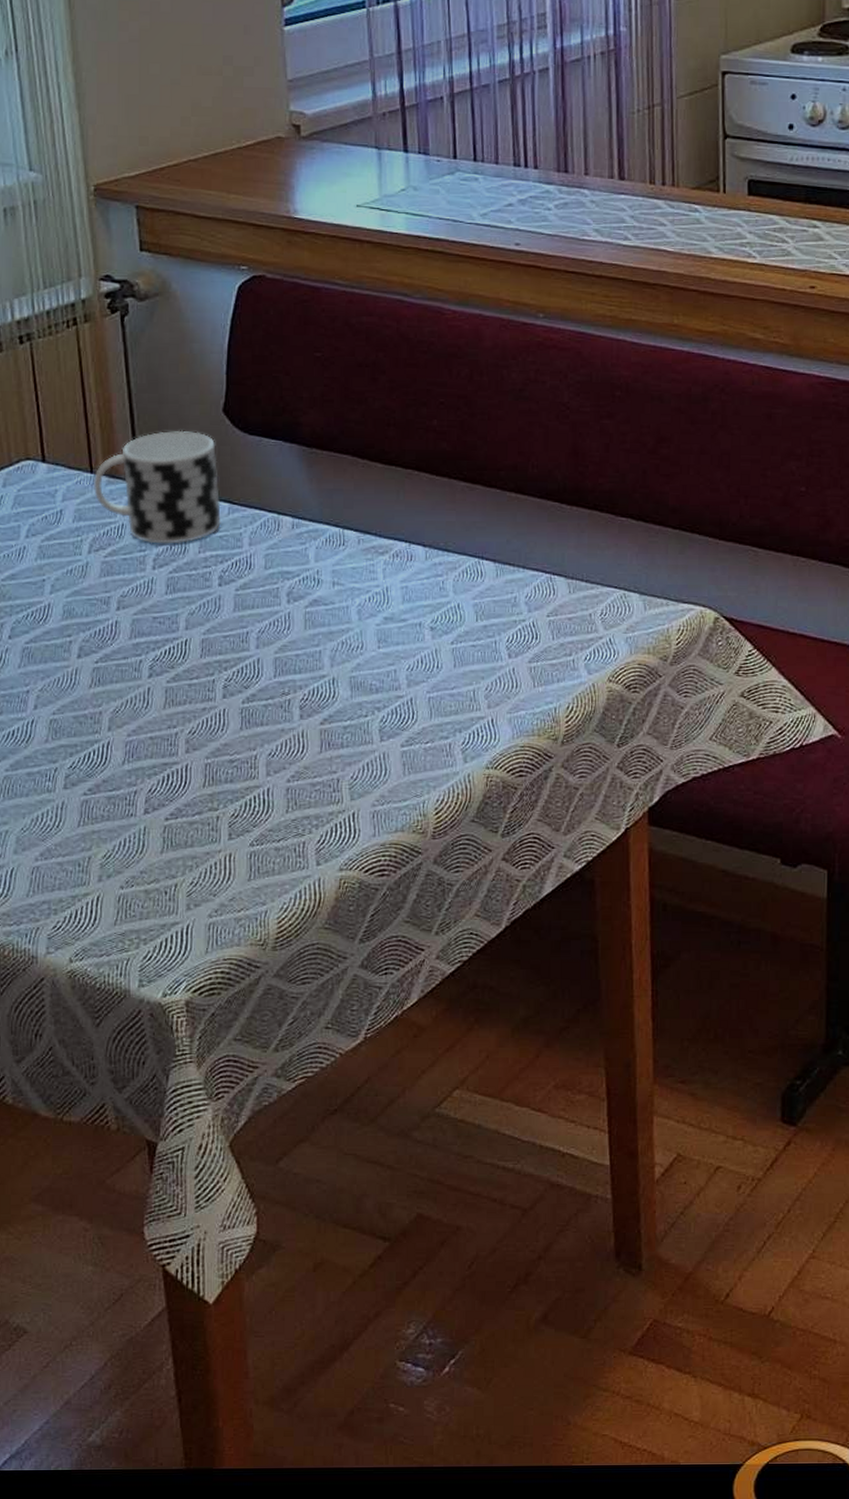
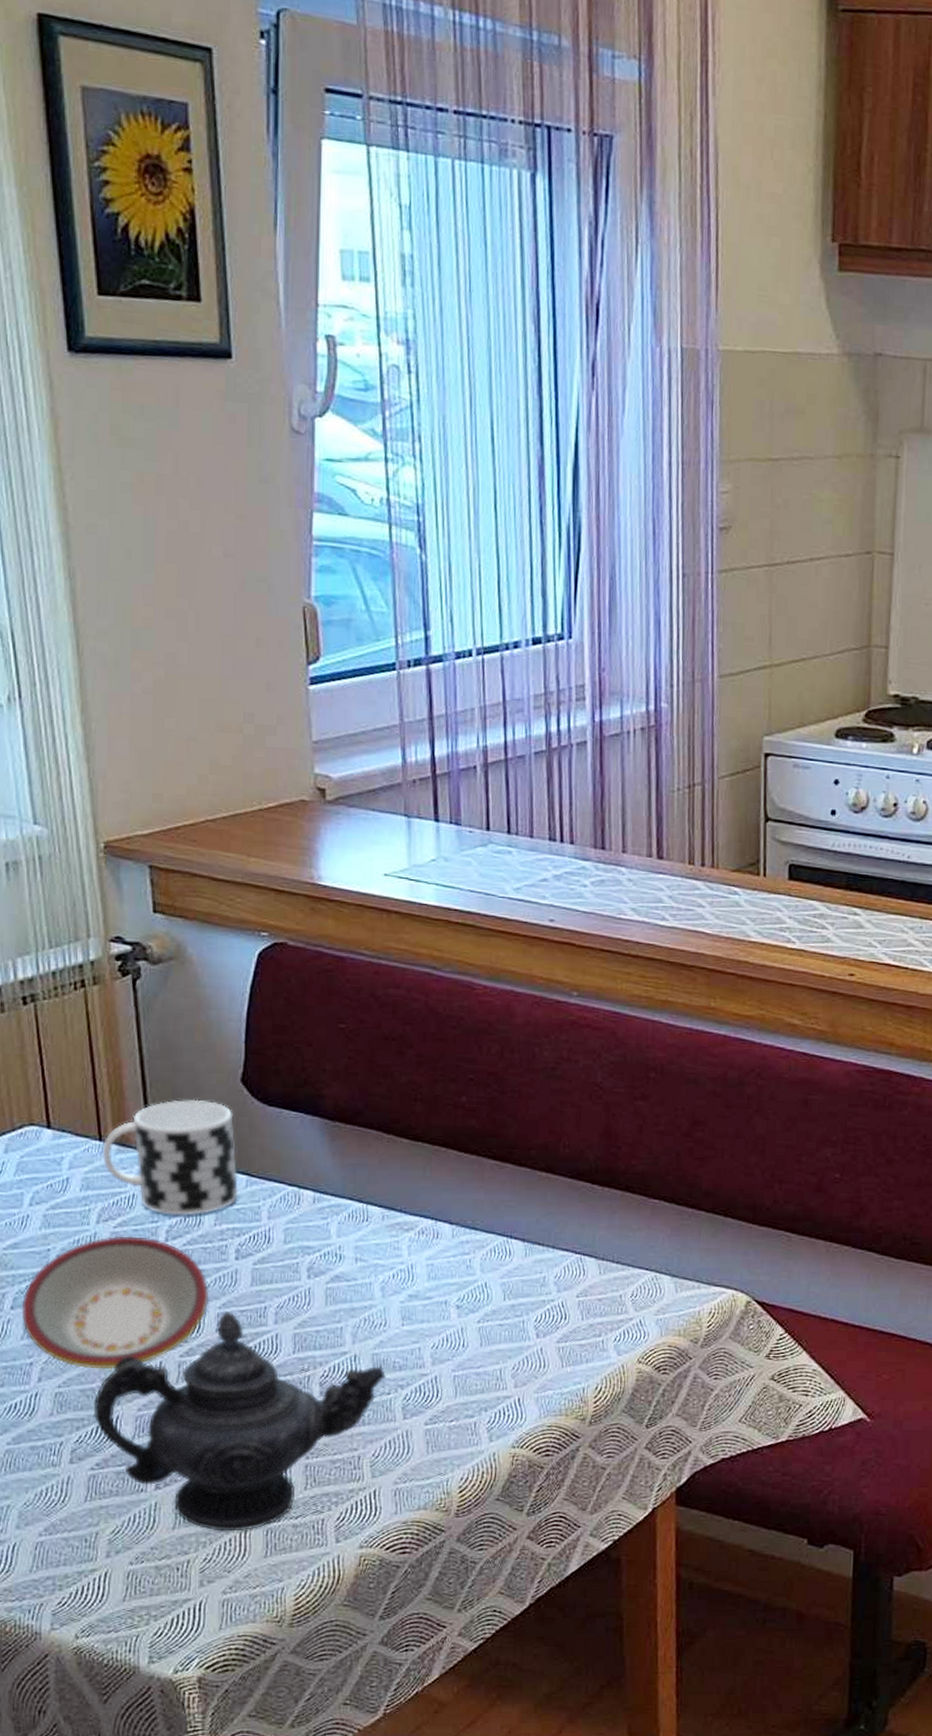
plate: none [18,565,194,696] -> present [21,1235,209,1370]
teapot: none [85,637,363,855] -> present [93,1311,386,1532]

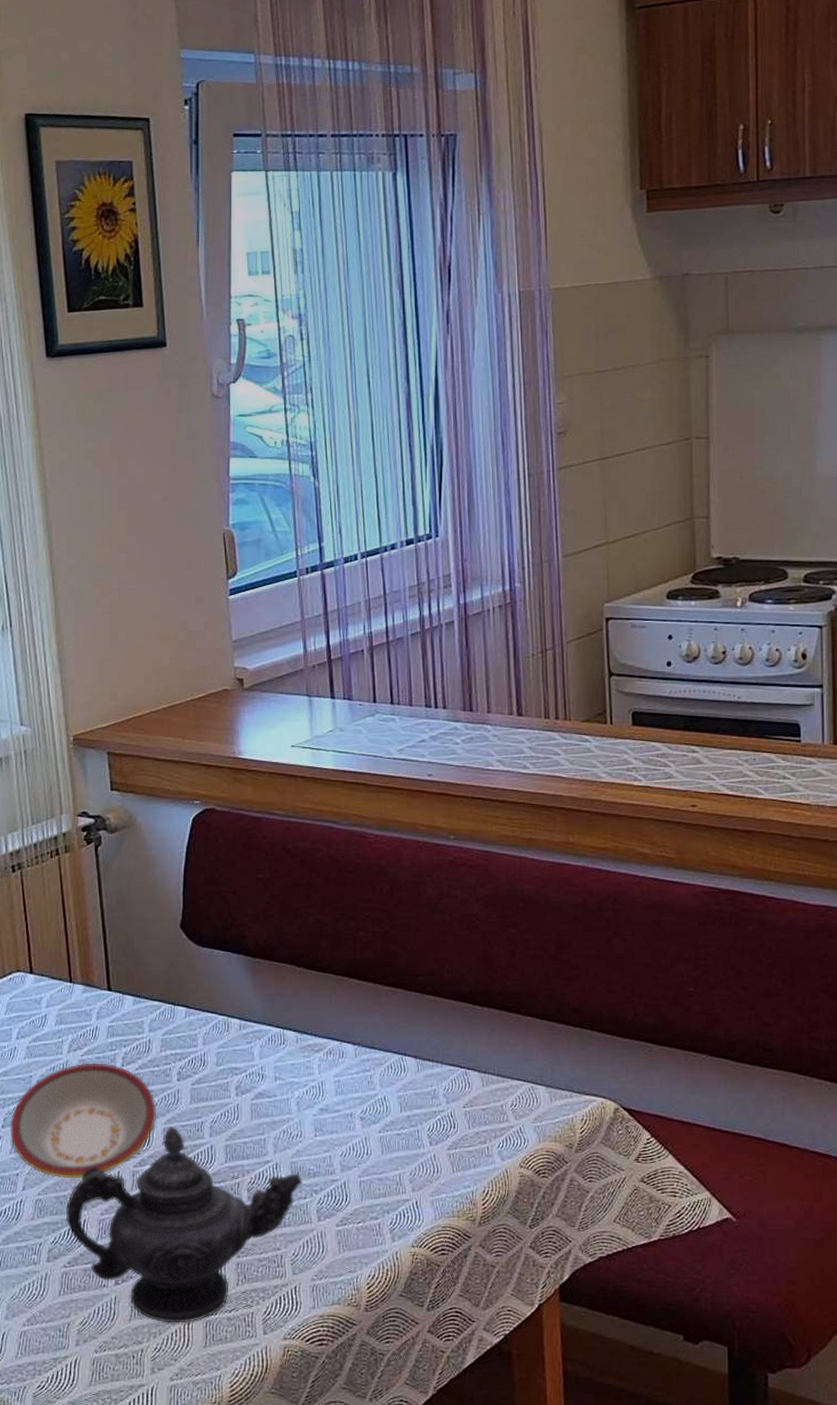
cup: present [102,1099,239,1216] -> none [72,944,180,1044]

